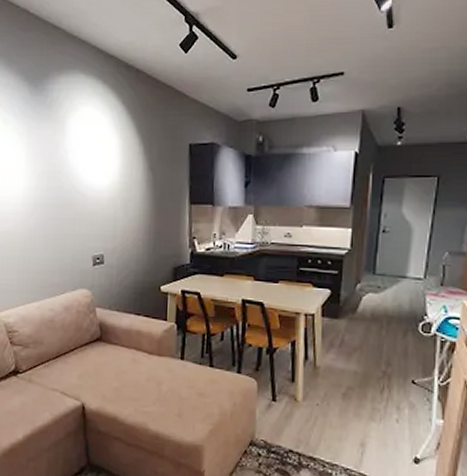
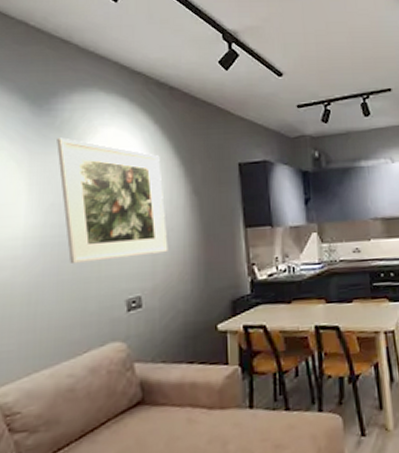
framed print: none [47,114,127,223] -> present [56,137,168,265]

